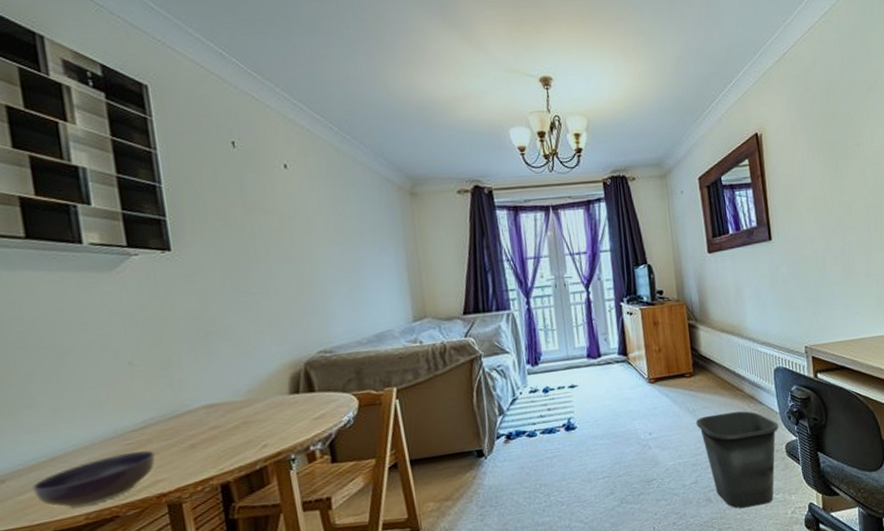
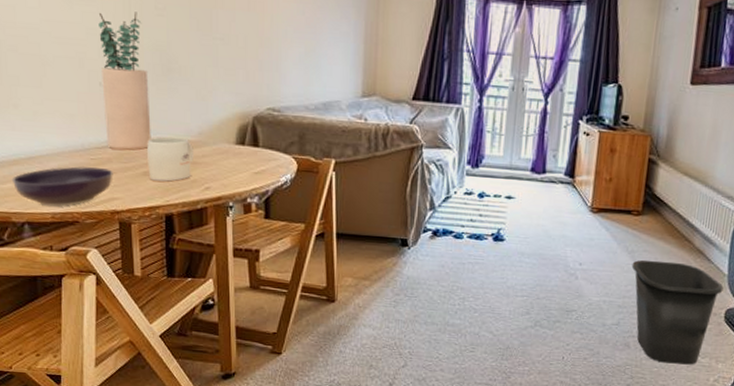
vase: none [121,283,195,429] -> present [98,12,151,151]
mug: none [190,399,245,452] -> present [146,136,193,182]

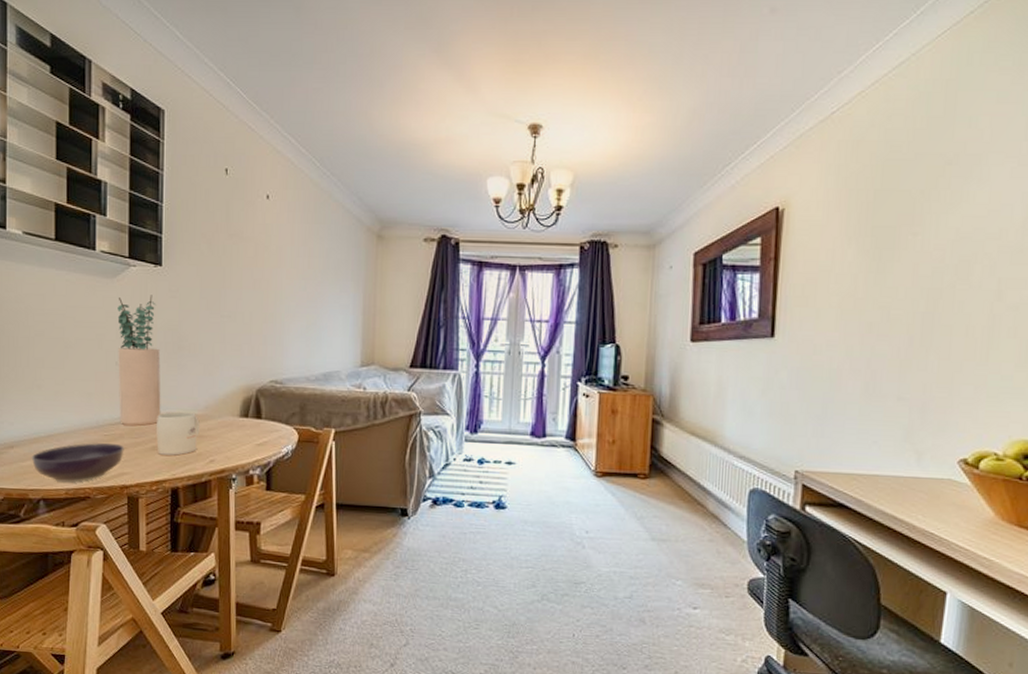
waste bin: present [631,259,724,365] -> none [642,526,744,643]

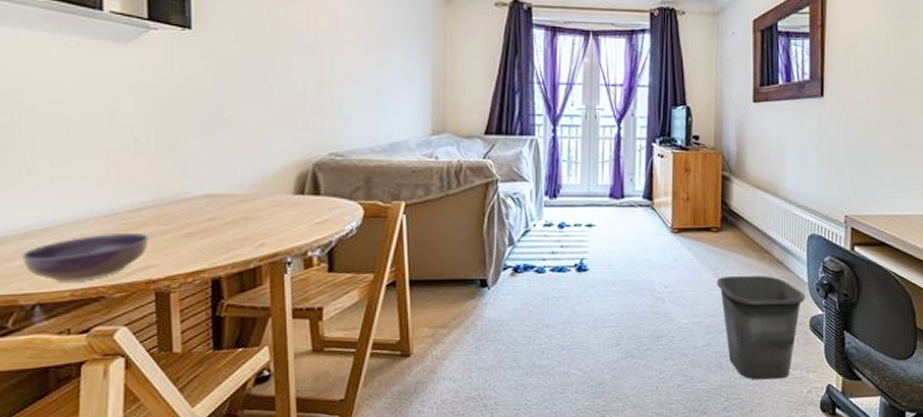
vase: present [117,295,161,426] -> none [135,62,196,212]
mug: present [155,411,200,456] -> none [189,192,245,243]
waste bin: none [642,526,744,643] -> present [716,275,806,380]

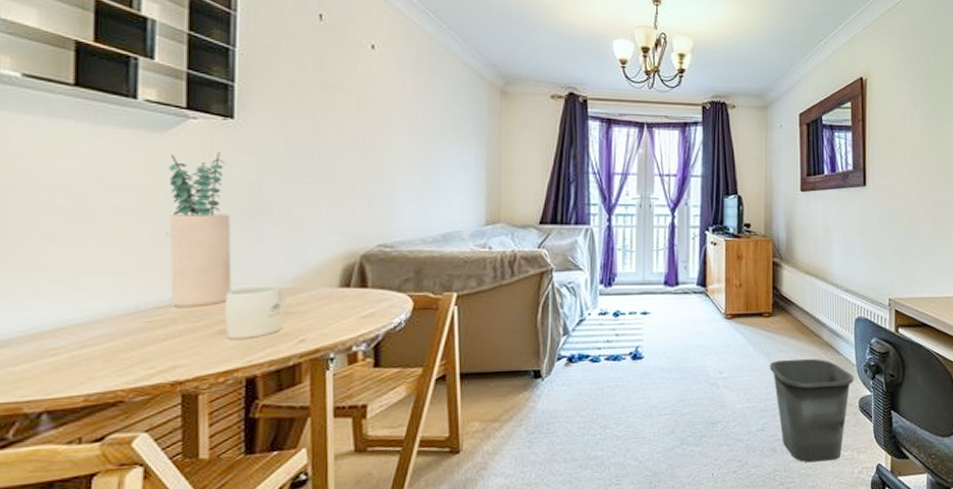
bowl: present [21,233,149,283] -> none [28,331,178,387]
vase: none [135,62,196,212] -> present [169,152,232,309]
mug: none [189,192,245,243] -> present [223,286,286,340]

